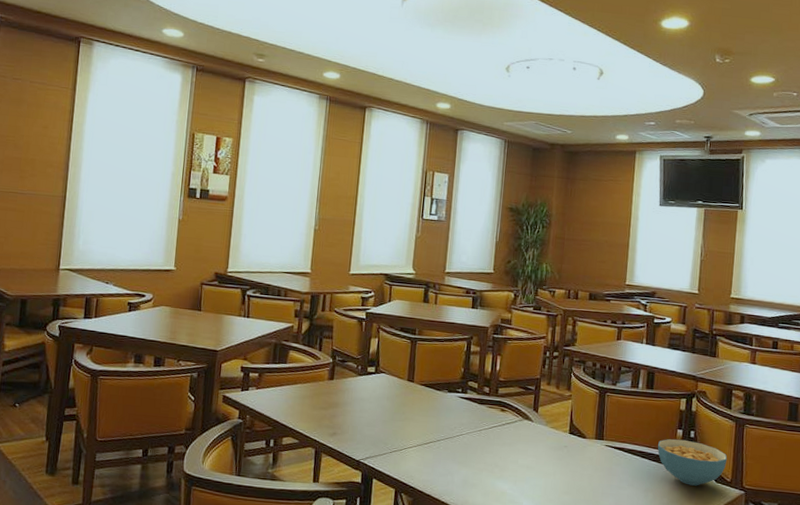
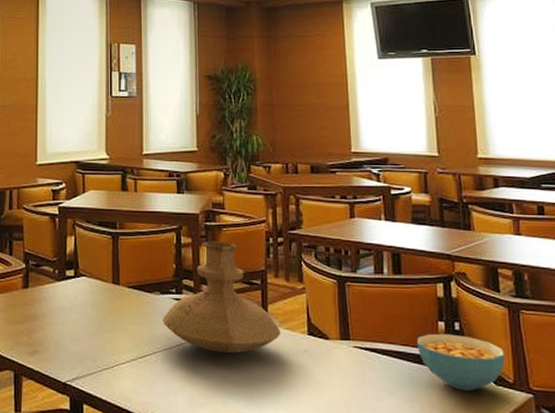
vase: none [447,350,547,445] -> present [162,241,281,354]

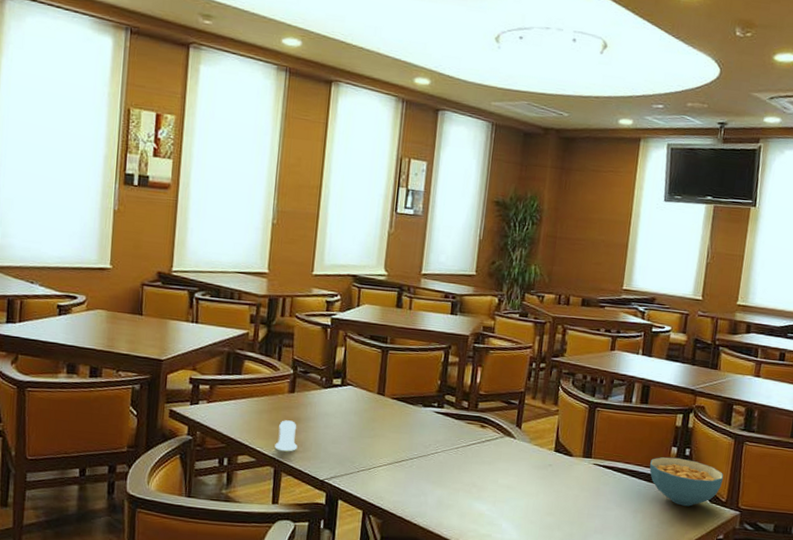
salt shaker: none [13,318,36,352] -> present [275,420,298,451]
vase: present [162,241,281,354] -> none [421,361,531,464]

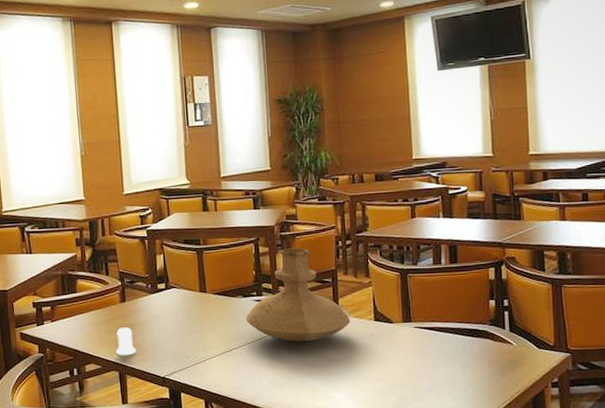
vase: none [421,361,531,464] -> present [246,247,351,342]
cereal bowl: present [649,457,724,507] -> none [470,309,548,355]

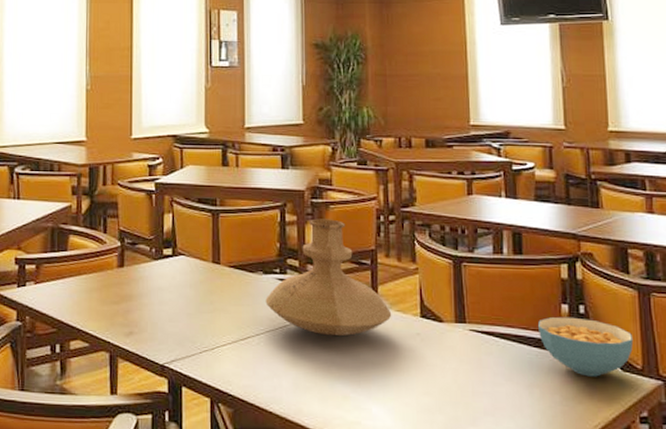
salt shaker: present [116,327,136,355] -> none [108,298,132,333]
cereal bowl: none [470,309,548,355] -> present [538,316,634,377]

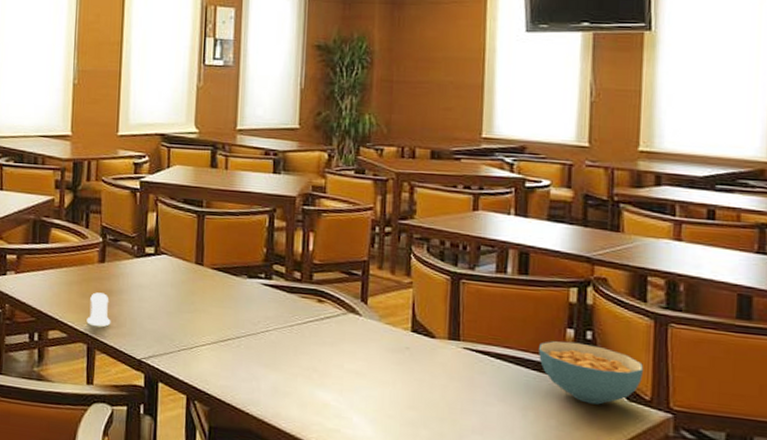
salt shaker: none [108,298,132,333] -> present [86,292,111,327]
vase: present [265,218,392,336] -> none [248,226,381,345]

